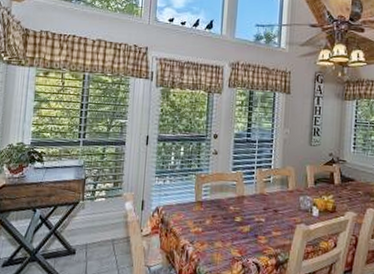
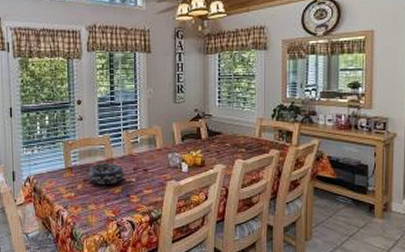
decorative bowl: none [217,200,255,223] -> present [88,163,125,184]

